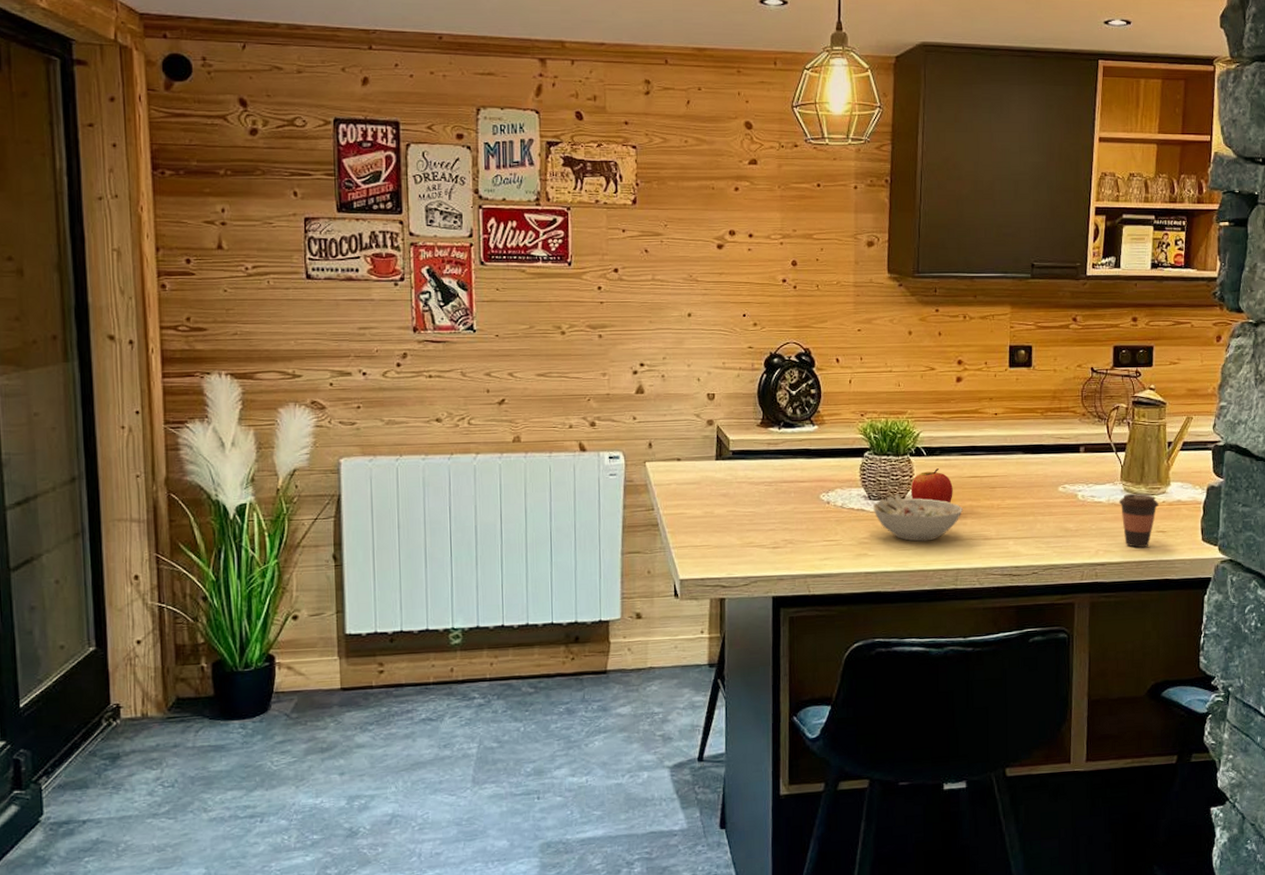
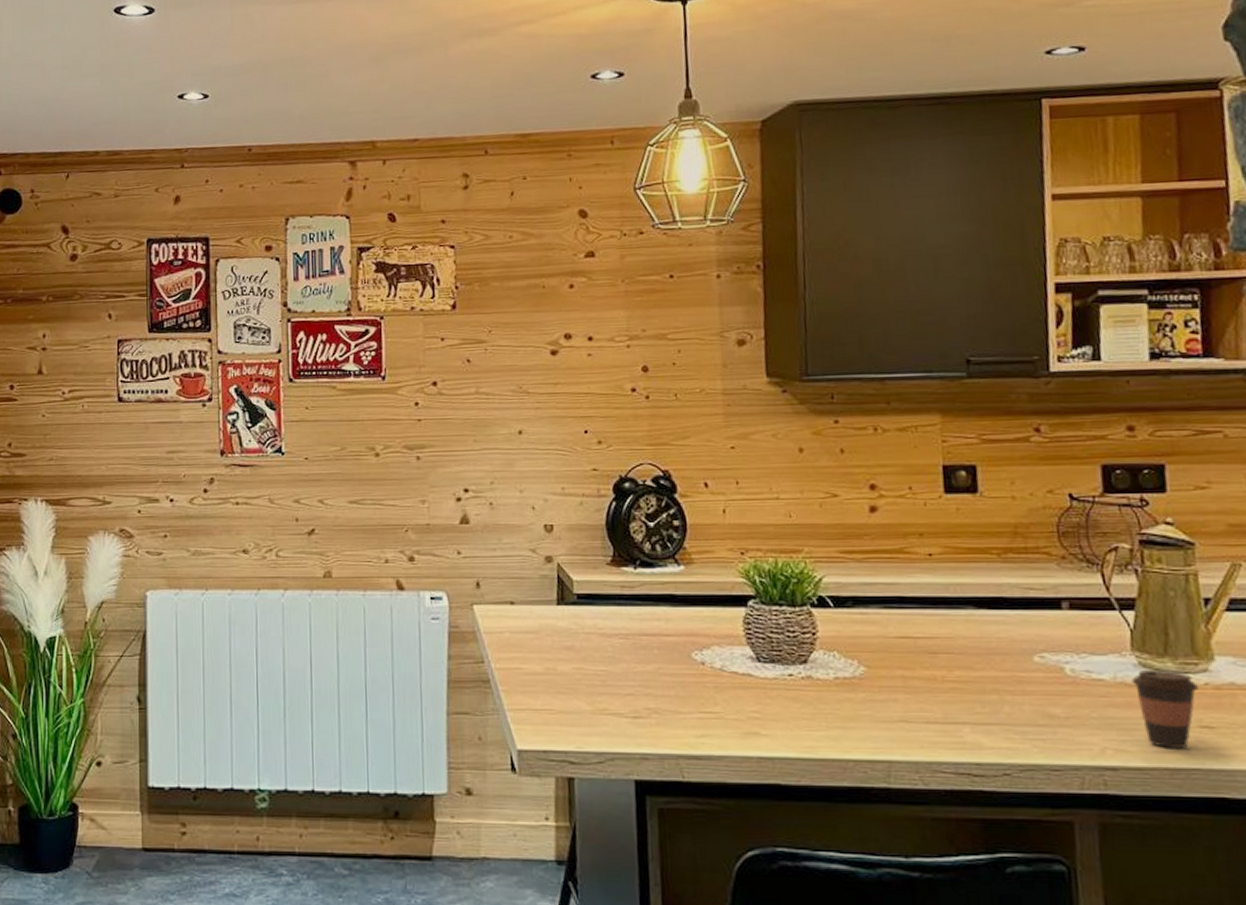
bowl: present [872,494,964,542] -> none [762,656,892,721]
apple: present [910,468,953,503] -> none [814,625,876,672]

